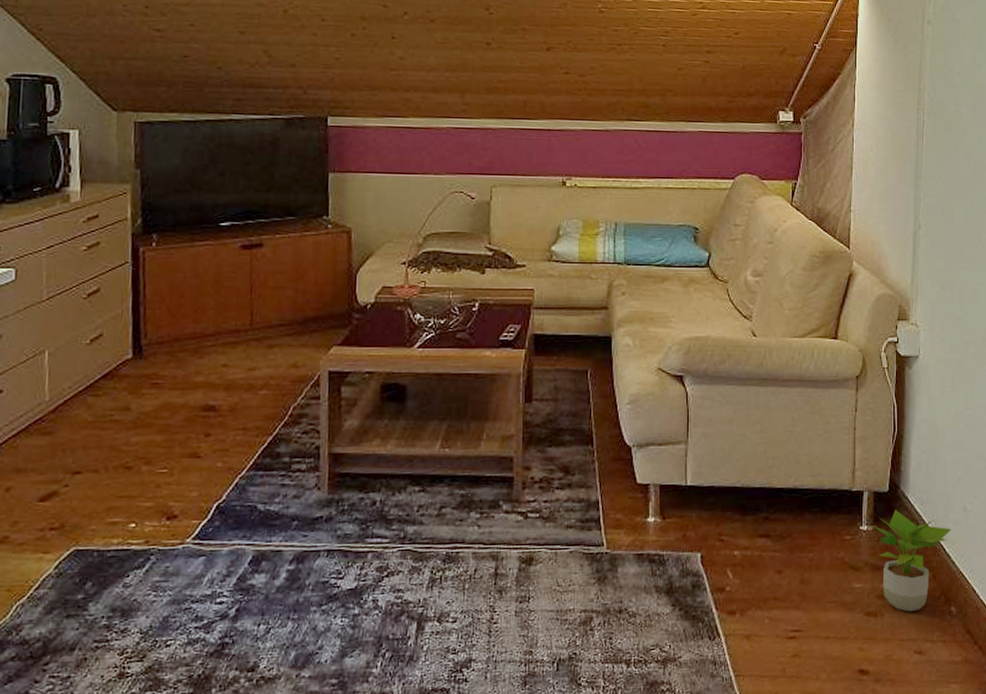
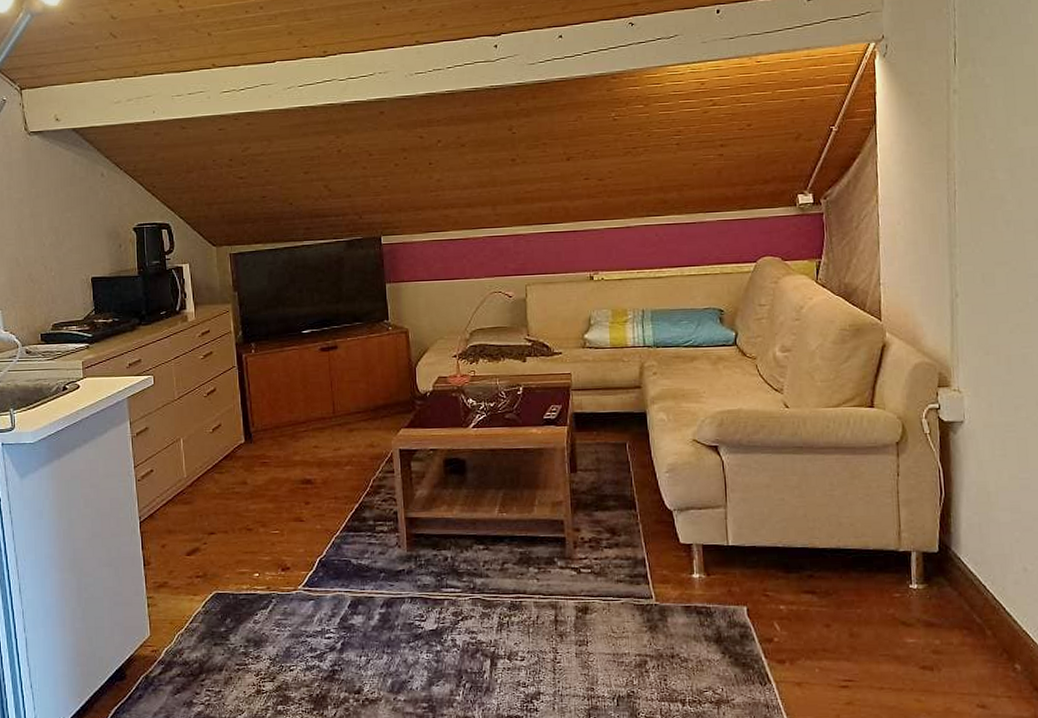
potted plant: present [875,510,952,612] -> none [926,569,1011,668]

